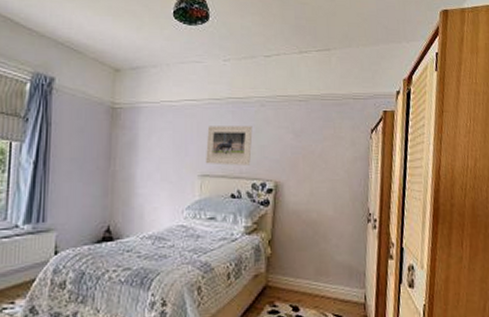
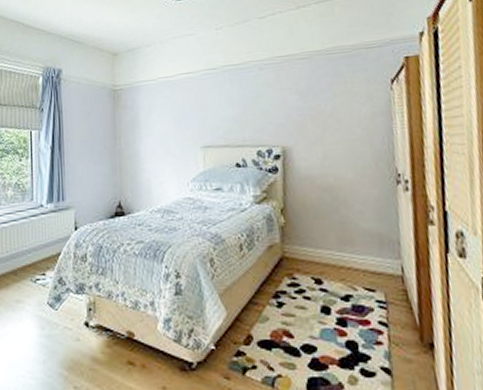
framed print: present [206,126,253,166] -> none [205,92,254,135]

